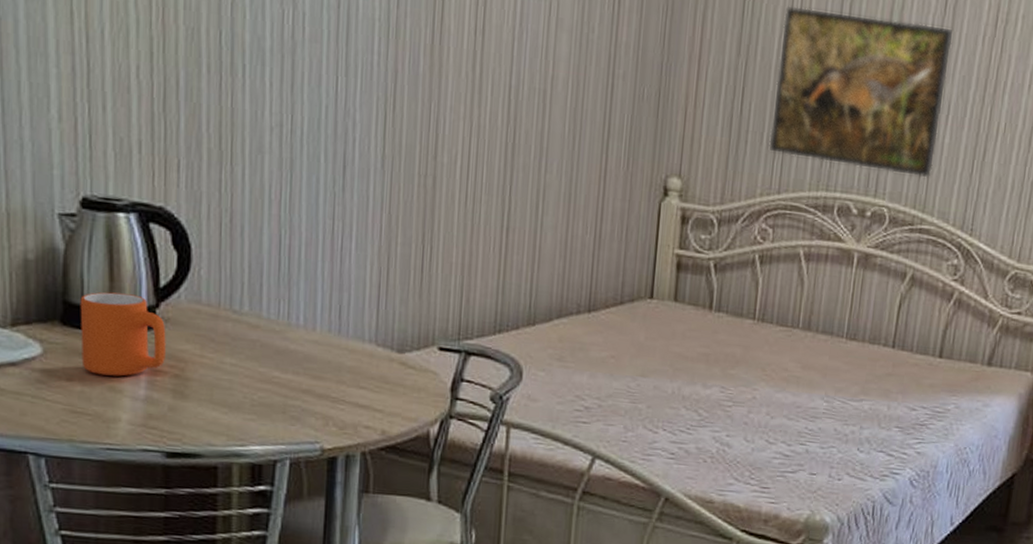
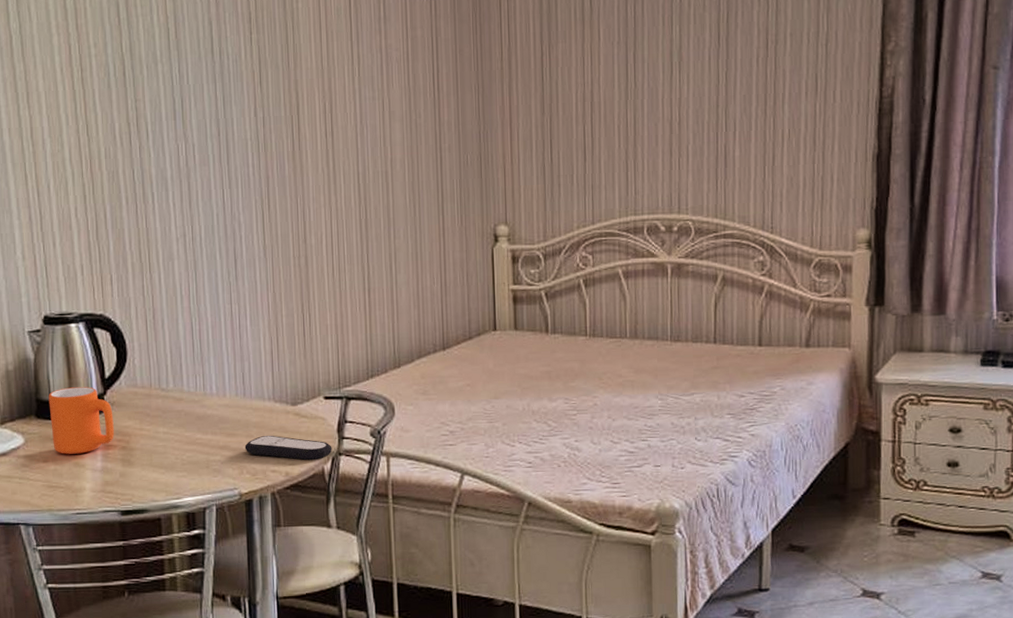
remote control: none [333,383,442,421] -> present [244,435,332,461]
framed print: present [769,6,952,178] -> none [577,58,730,191]

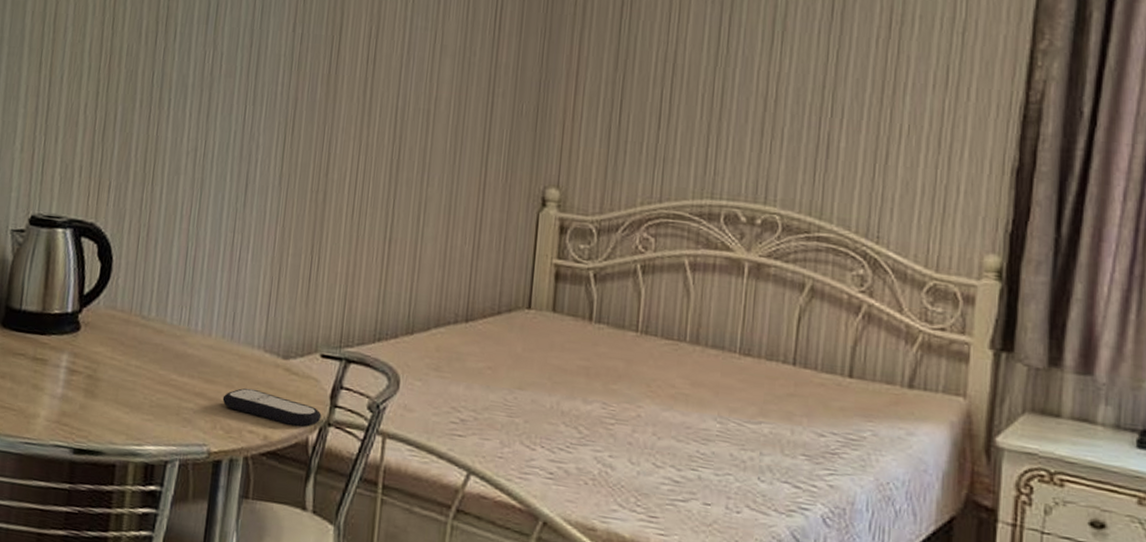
mug: present [48,387,114,454] -> none [14,298,85,376]

